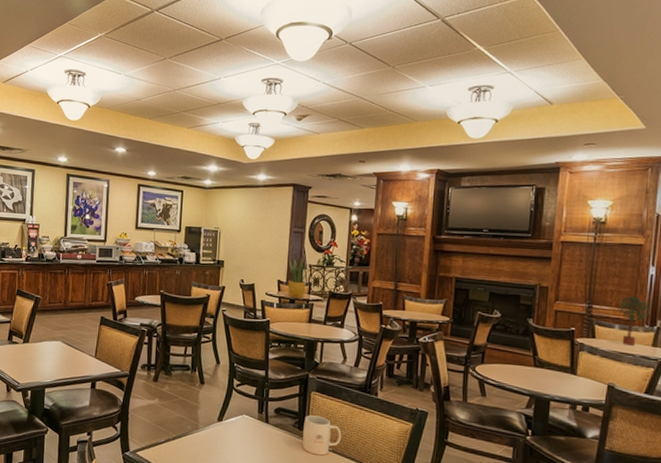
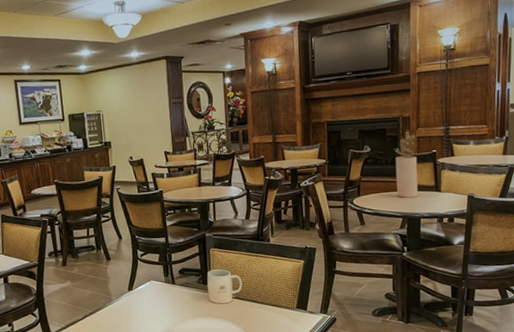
planter: present [287,257,308,299] -> none [172,126,192,167]
vase: none [525,300,554,377] -> present [395,129,418,199]
potted tree: present [616,296,652,347] -> none [470,113,500,159]

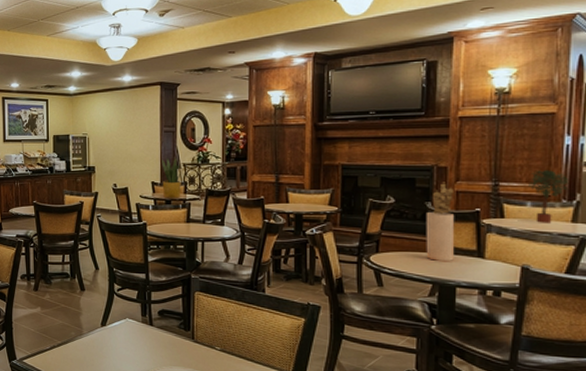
planter: none [172,126,192,167] -> present [162,157,182,199]
mug: present [206,269,243,304] -> none [188,315,230,355]
potted tree: none [470,113,500,159] -> present [527,170,569,225]

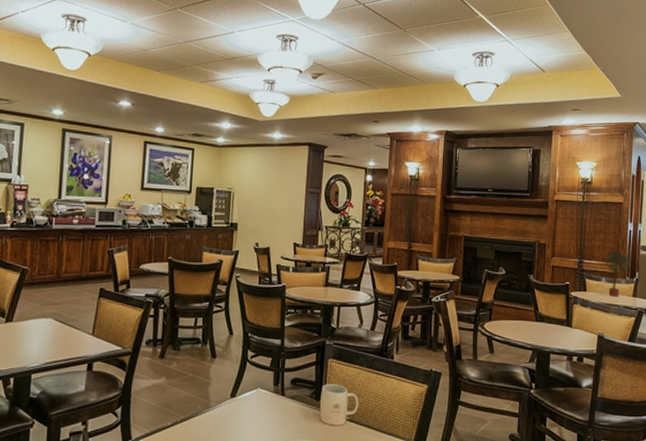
planter: present [162,157,182,199] -> none [303,219,324,262]
mug: none [188,315,230,355] -> present [319,384,359,426]
vase: present [425,182,455,262] -> none [528,257,551,331]

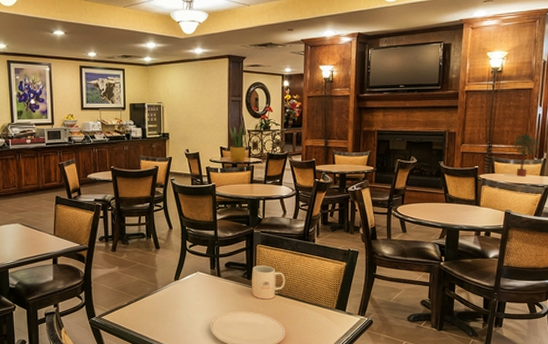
planter: none [303,219,324,262] -> present [229,124,247,163]

